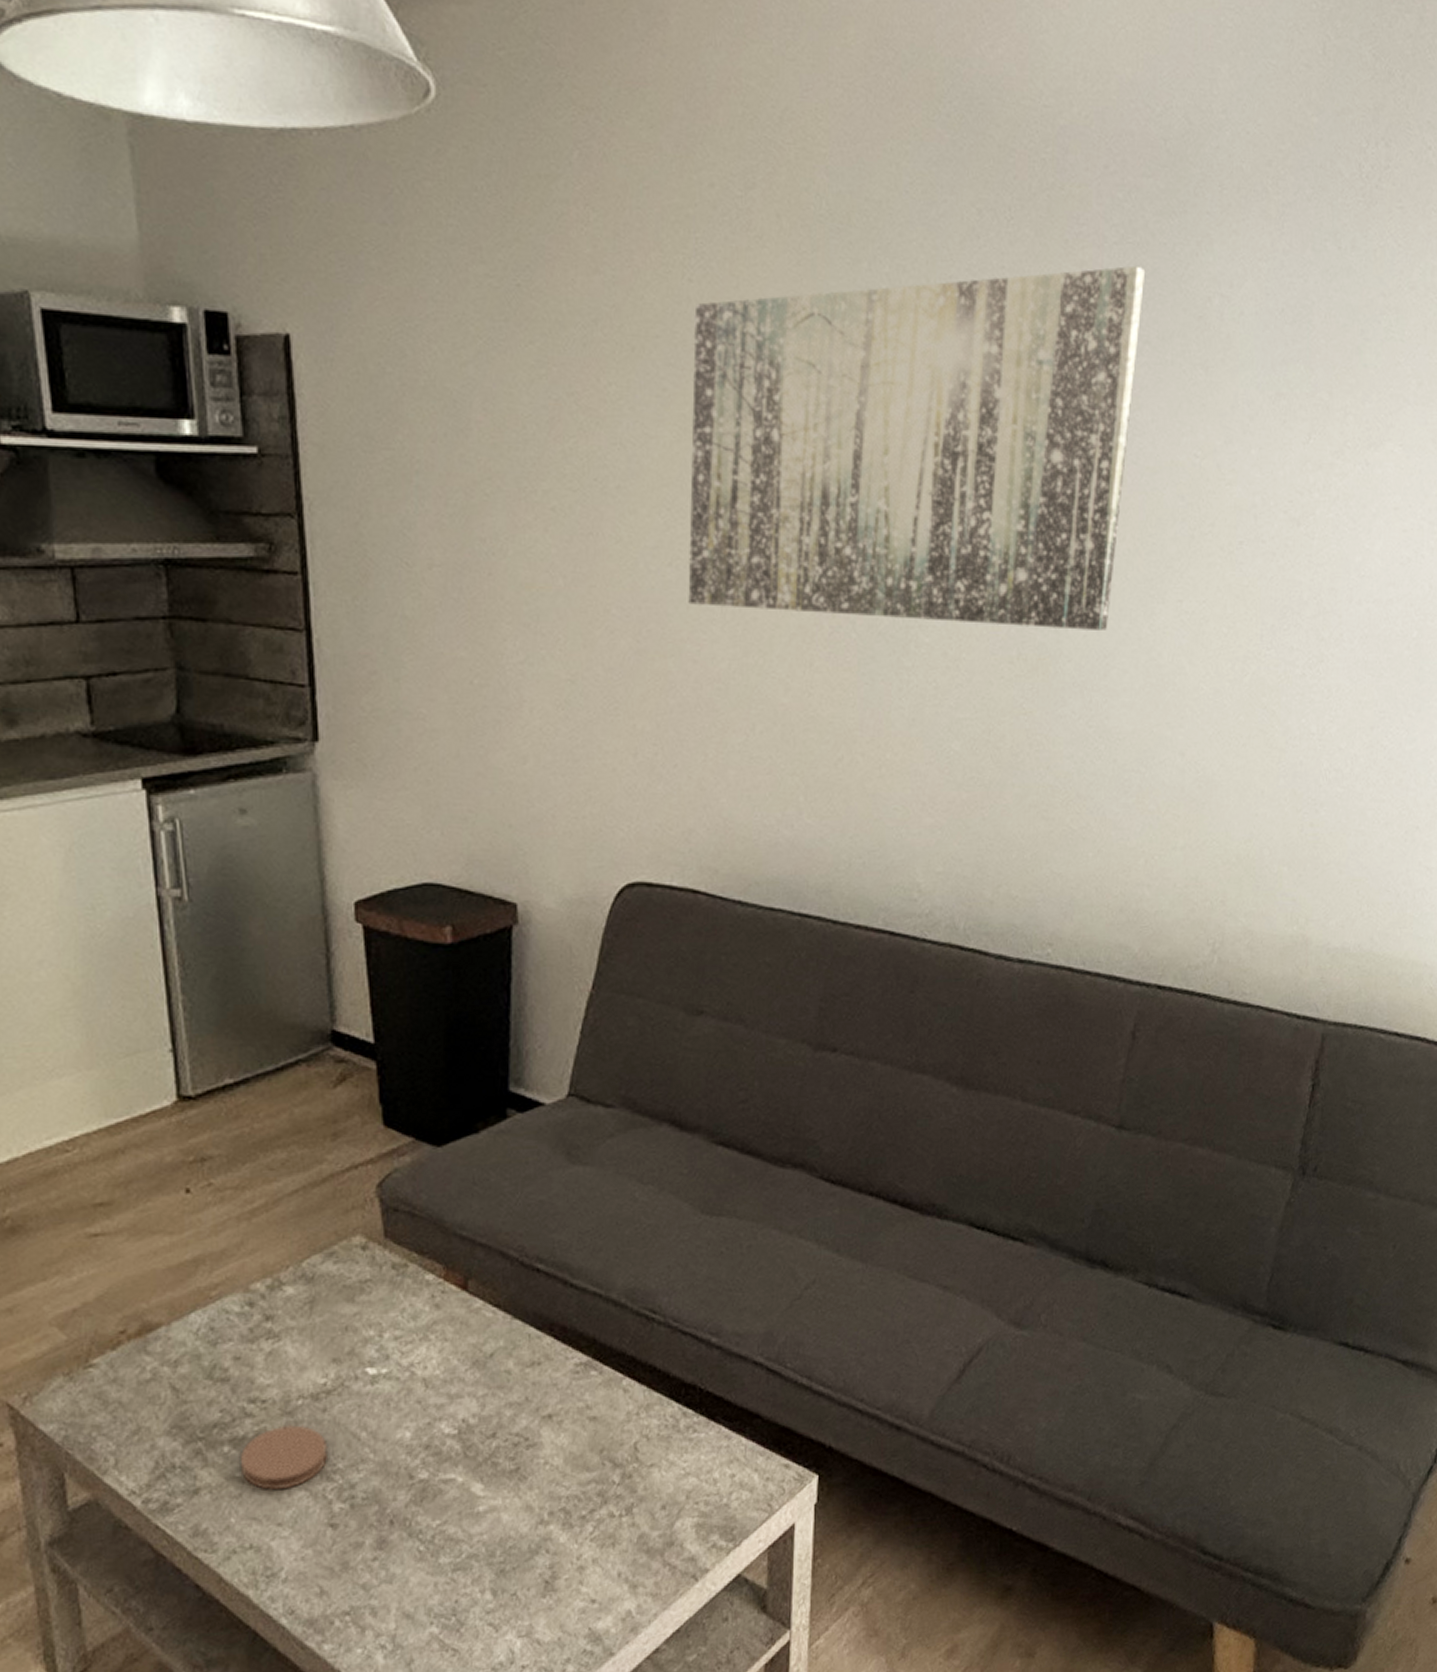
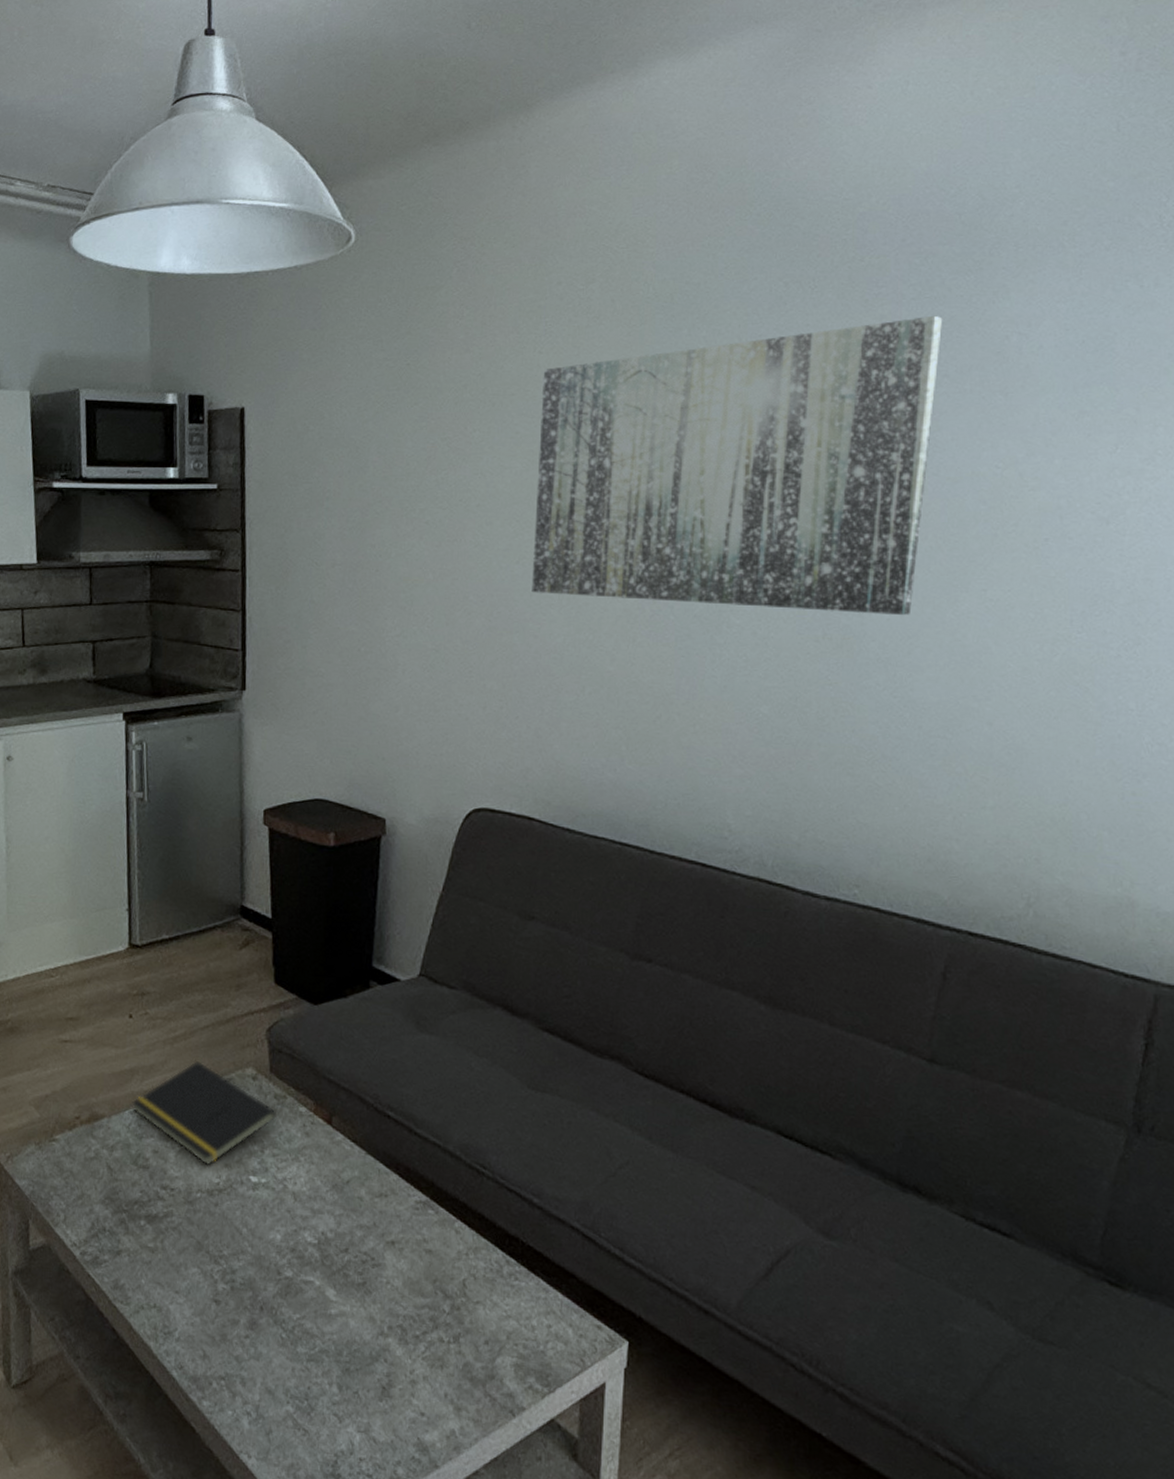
notepad: none [199,1236,397,1365] -> present [132,1061,278,1166]
coaster: present [239,1424,329,1490] -> none [151,1211,218,1265]

